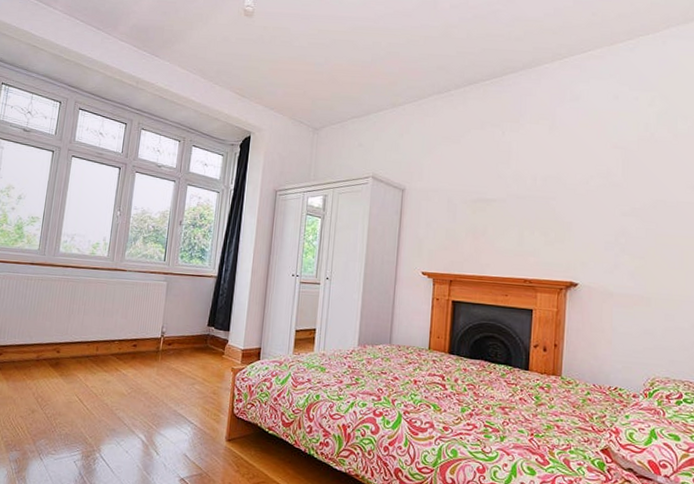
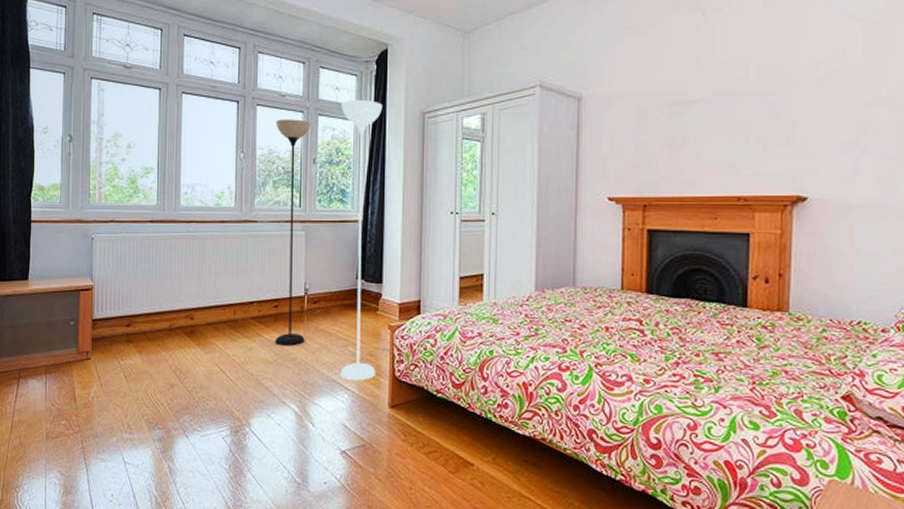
floor lamp: none [131,174,243,416] -> present [275,99,383,381]

